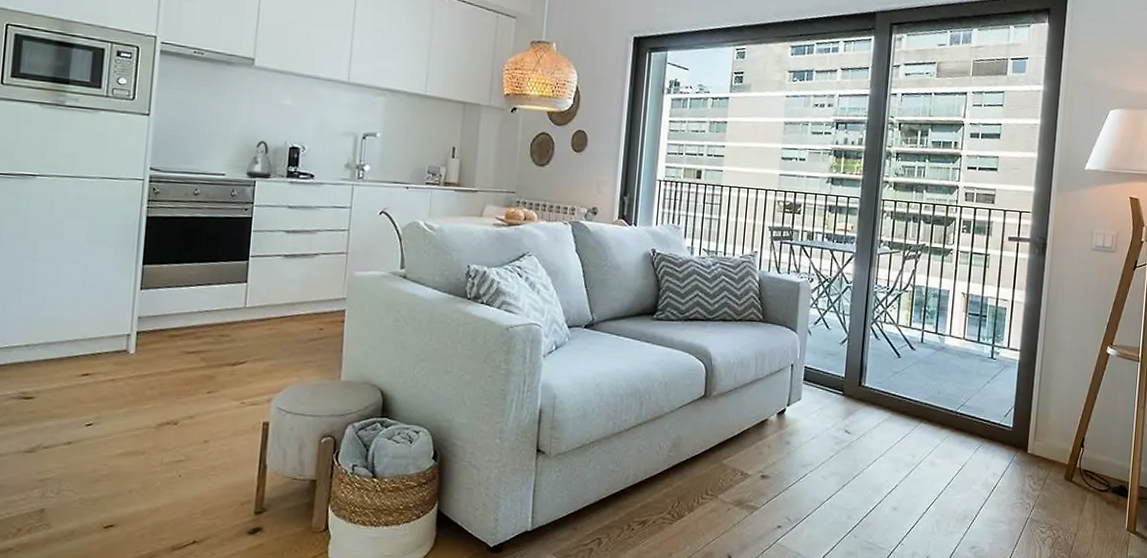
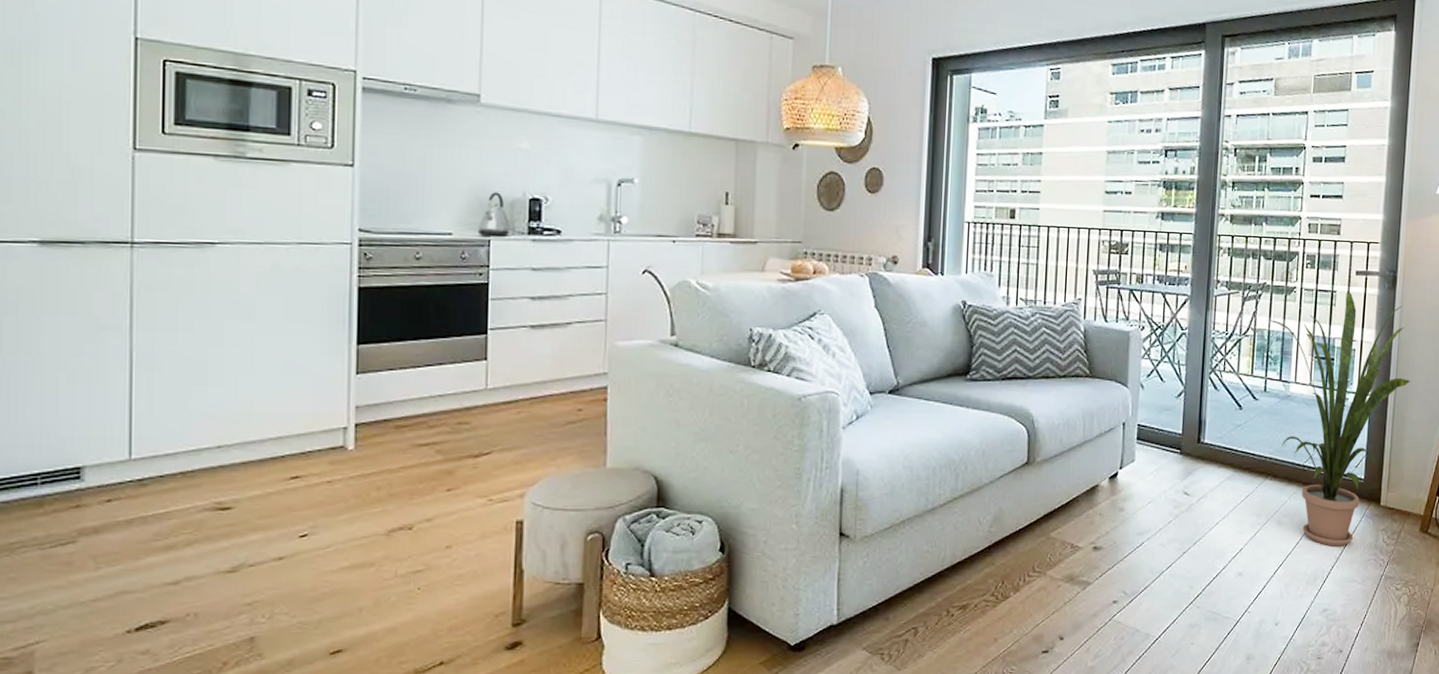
house plant: none [926,254,1058,489] -> present [1268,291,1411,546]

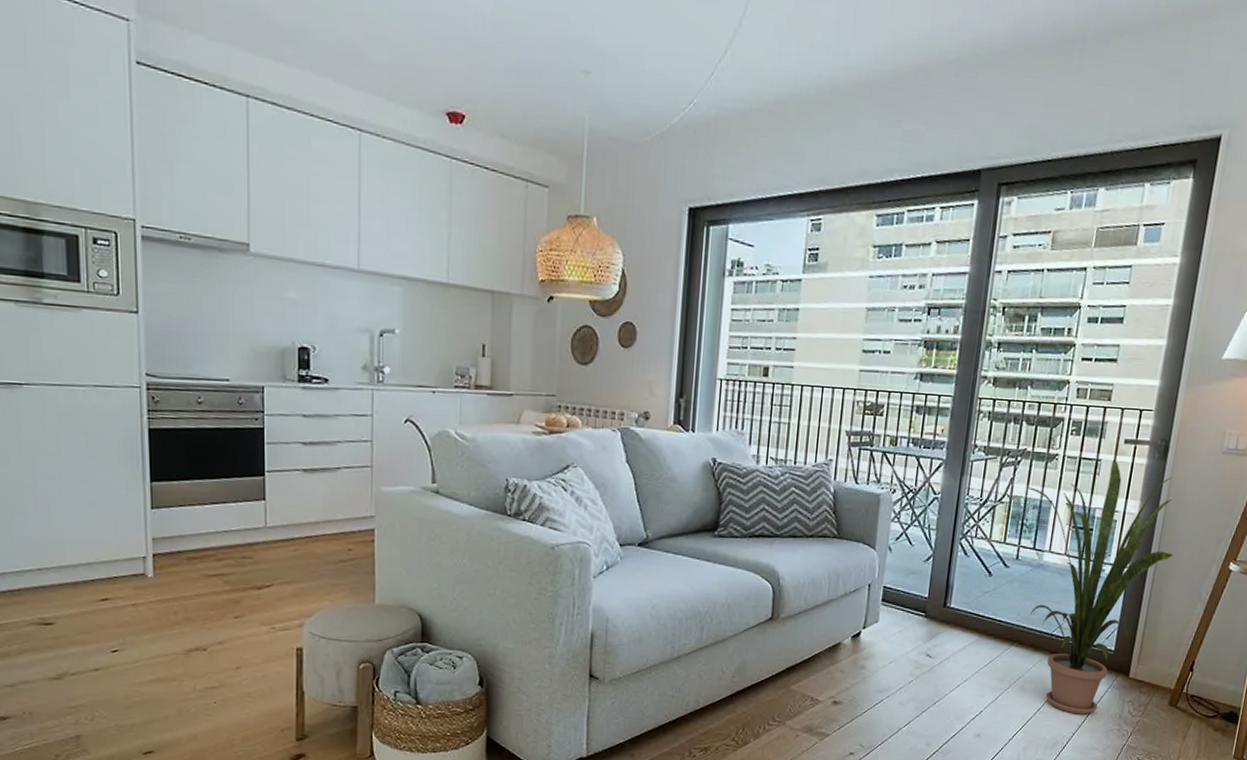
kettle: present [477,192,511,238] -> none [251,340,283,385]

